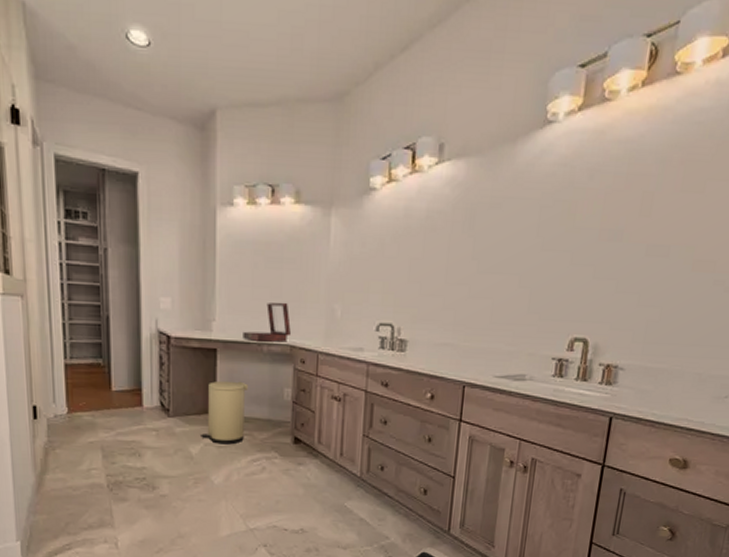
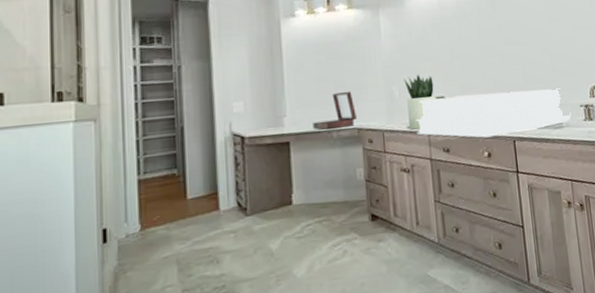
pedal bin: present [201,380,248,445] -> none [280,169,323,235]
planter: none [343,293,383,358] -> present [404,74,436,131]
towel: none [355,325,539,378] -> present [416,88,571,138]

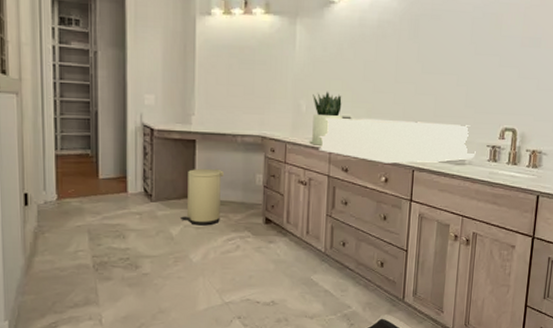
pedal bin: none [280,169,323,235] -> present [181,168,224,226]
jewelry box: present [313,91,356,130] -> none [219,98,262,134]

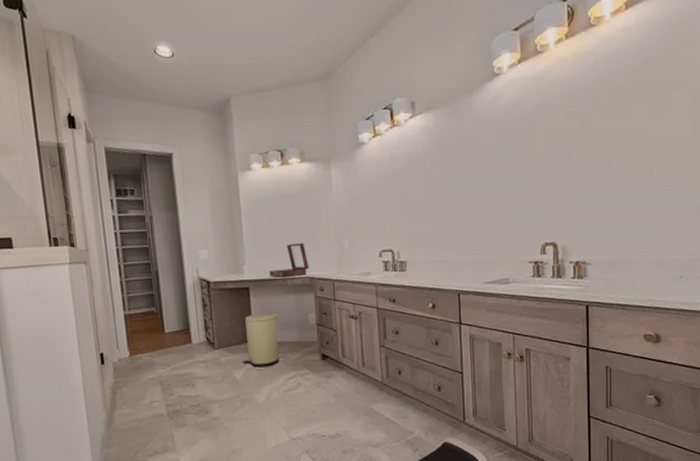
jewelry box: none [219,98,262,134] -> present [269,242,309,278]
planter: present [308,91,342,147] -> none [354,227,384,281]
towel: present [318,118,476,164] -> none [364,244,519,290]

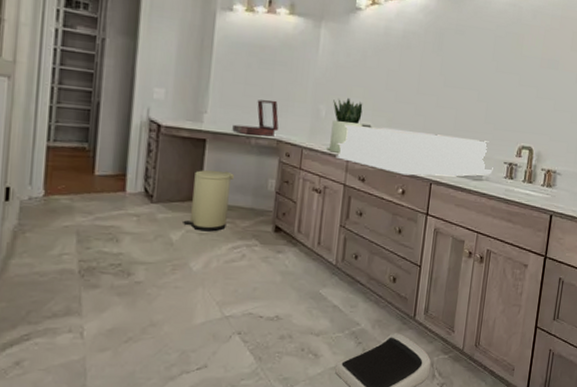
planter: none [354,227,384,281] -> present [325,97,363,154]
towel: none [364,244,519,290] -> present [335,125,493,176]

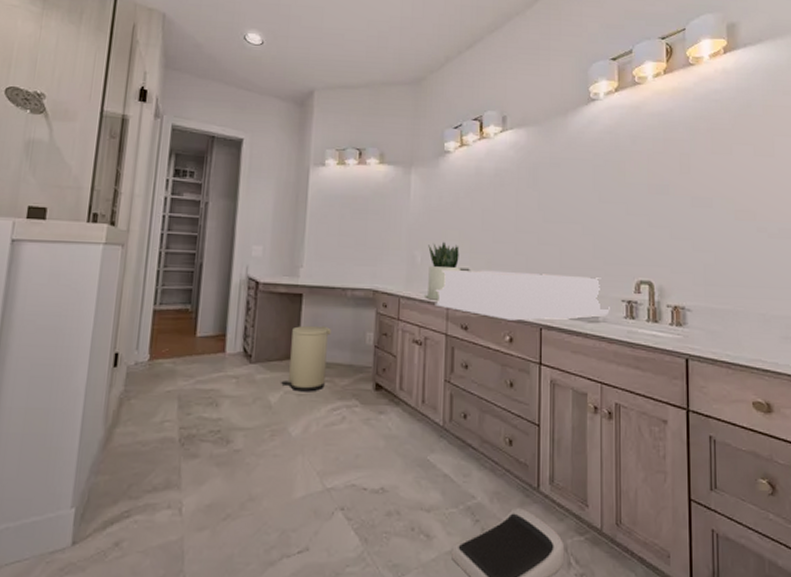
jewelry box: present [232,99,279,137] -> none [328,249,374,287]

